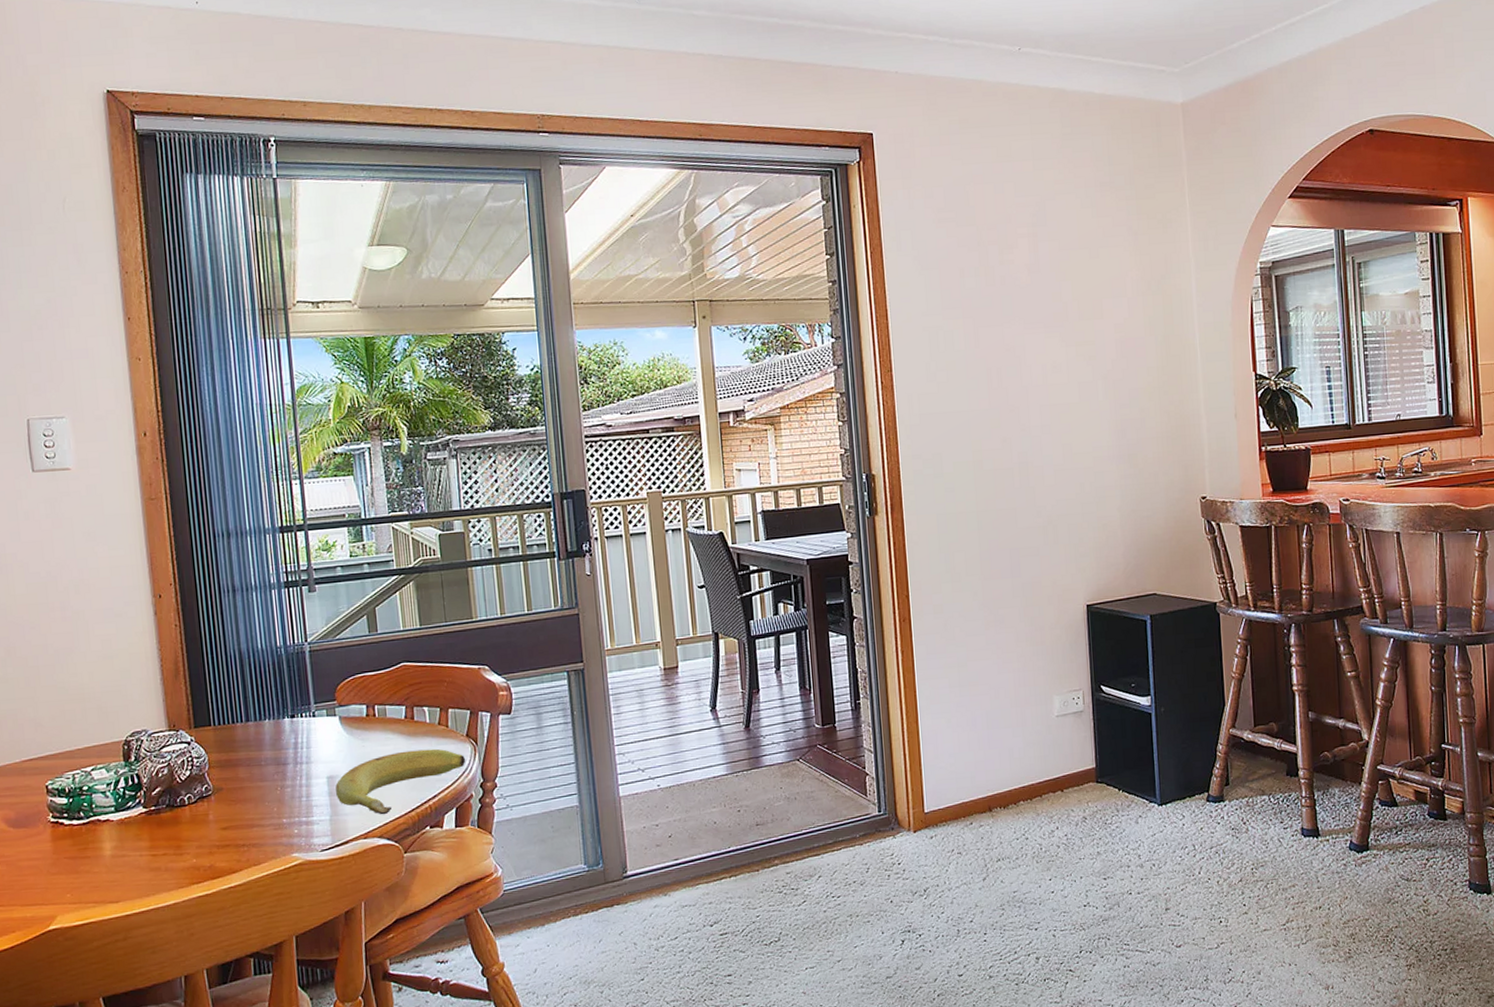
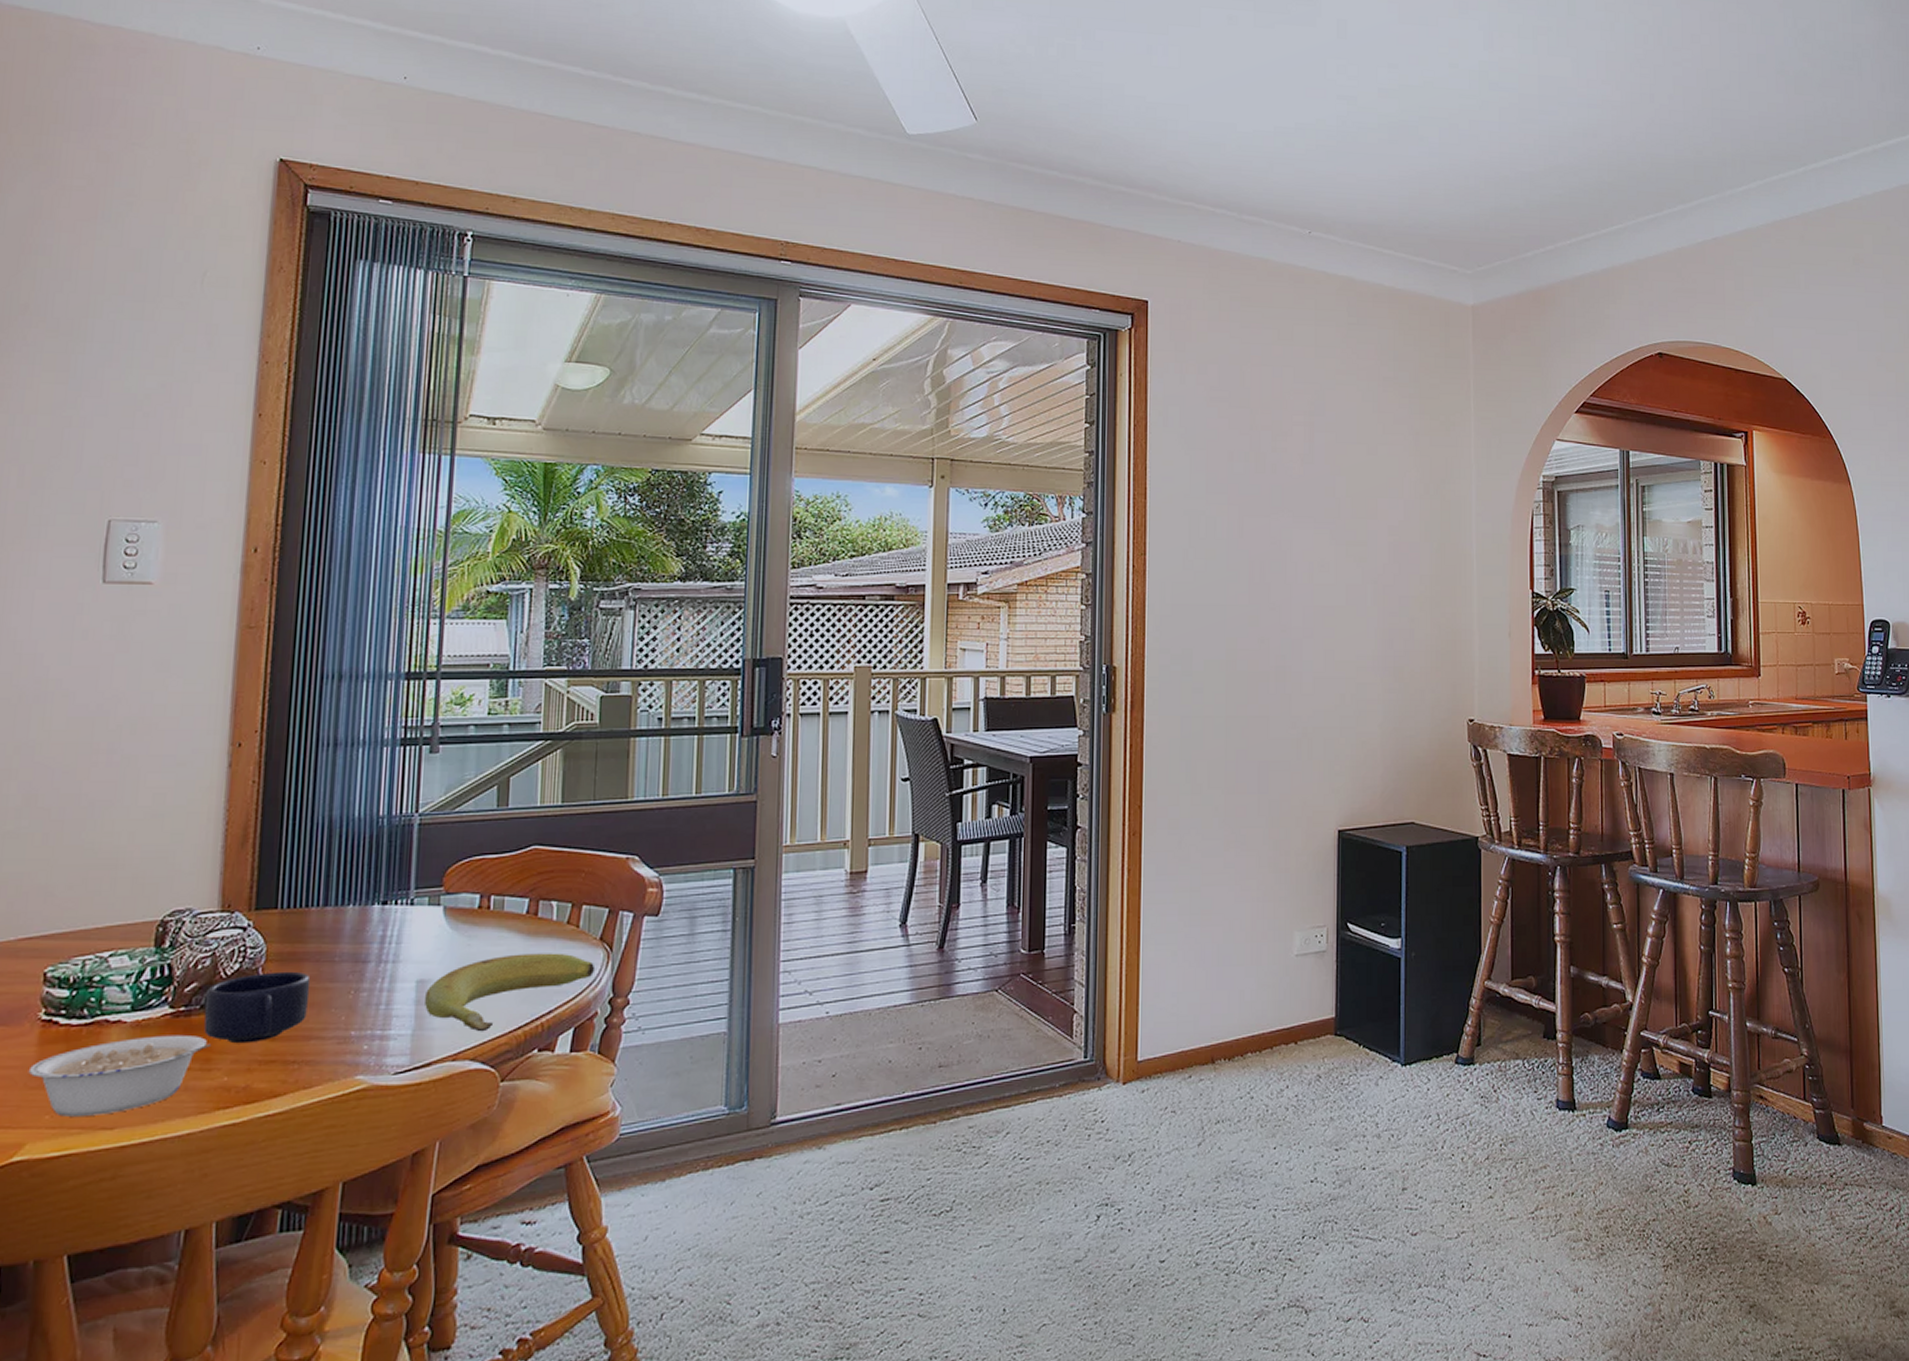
legume: none [48,828,180,895] -> present [28,1034,212,1117]
mug: none [168,774,247,833] -> present [204,971,311,1044]

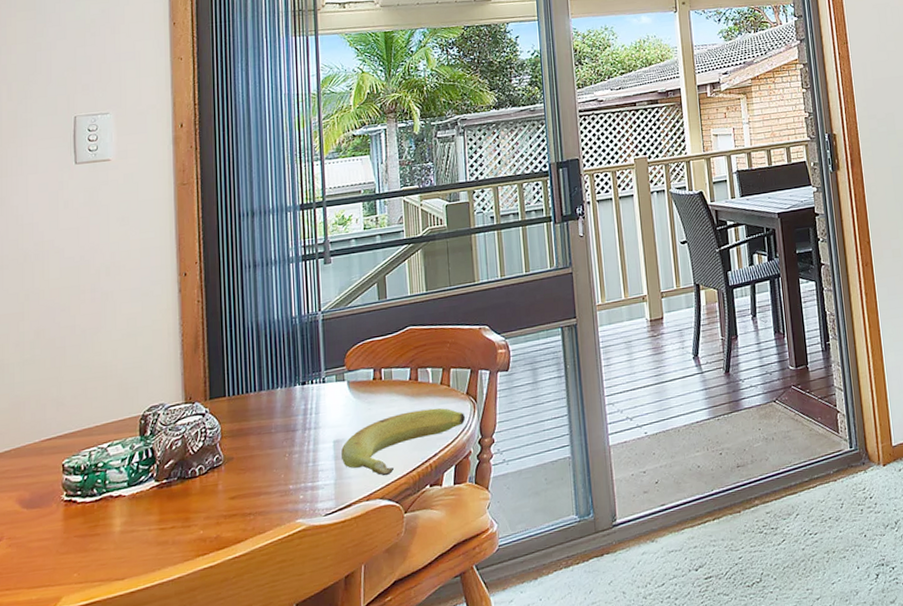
legume: present [28,1034,212,1117] -> none [58,501,189,574]
mug: present [204,971,311,1044] -> none [180,443,256,504]

